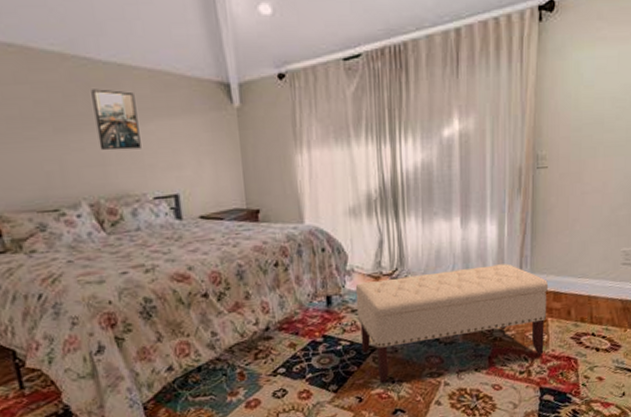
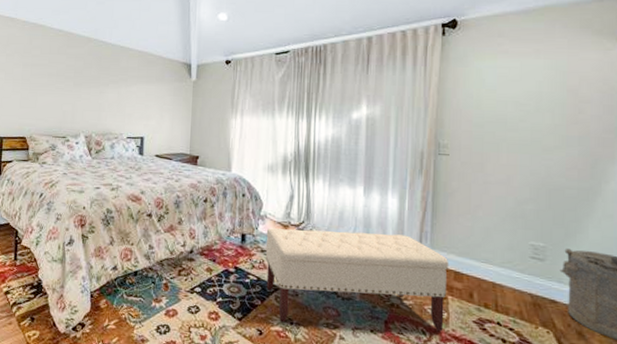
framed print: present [91,89,141,151] -> none [99,61,127,103]

